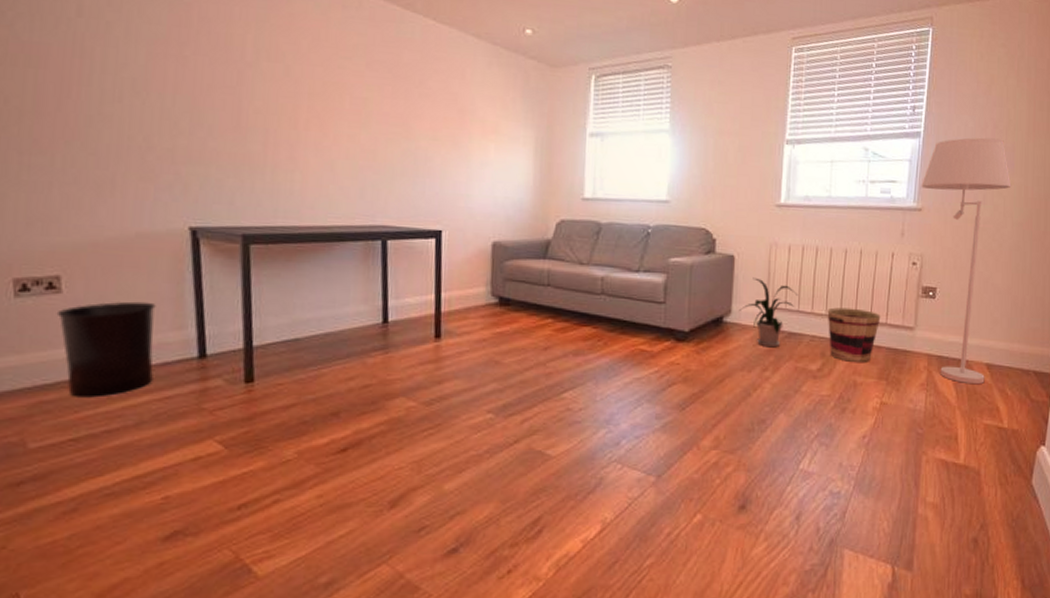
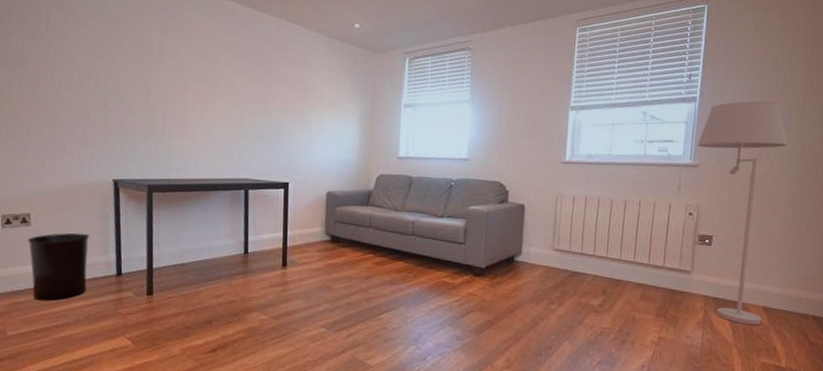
house plant: present [738,277,799,348] -> none [528,224,582,285]
basket: present [827,307,881,362] -> none [608,251,659,301]

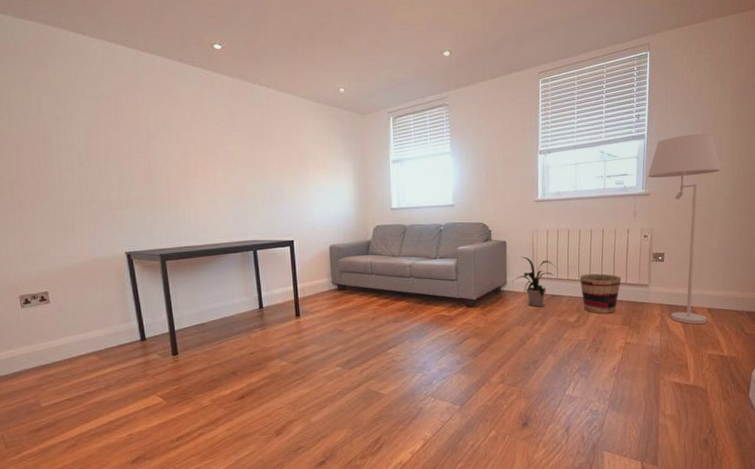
waste bin: present [27,232,90,301] -> none [48,305,113,372]
house plant: none [528,224,582,285] -> present [512,256,557,307]
basket: none [608,251,659,301] -> present [579,273,622,314]

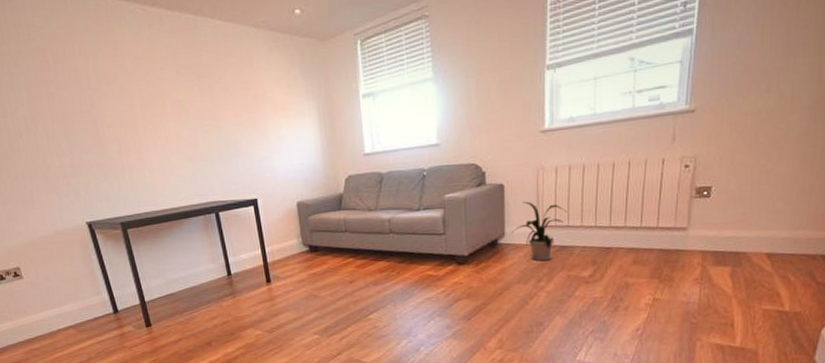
basket: present [579,273,622,314] -> none [596,216,652,266]
floor lamp: present [648,133,721,325] -> none [694,17,802,275]

